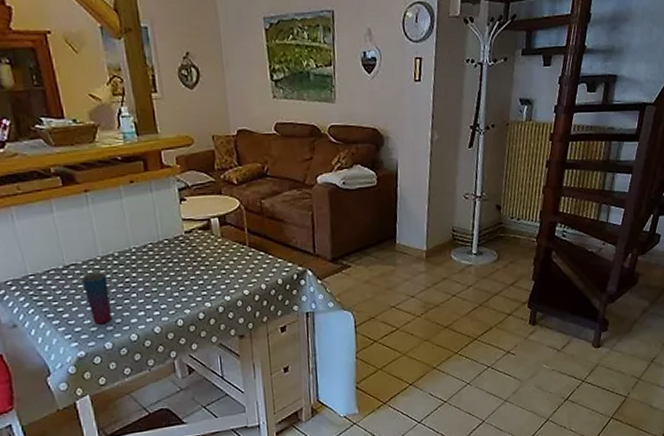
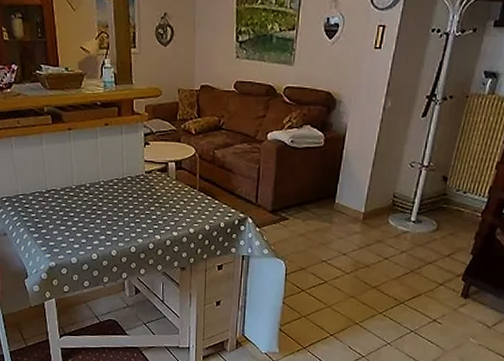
cup: present [82,272,112,325] -> none [59,198,79,242]

